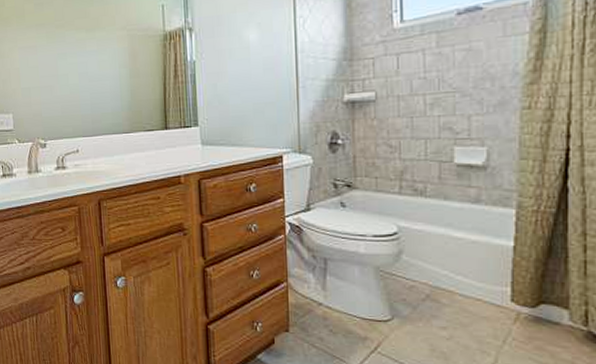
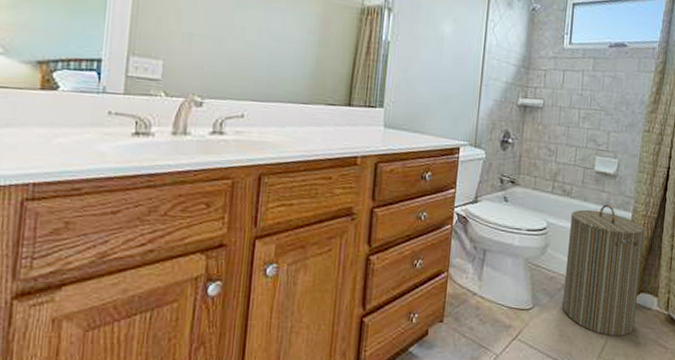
laundry hamper: none [428,201,539,354] -> present [562,204,645,336]

